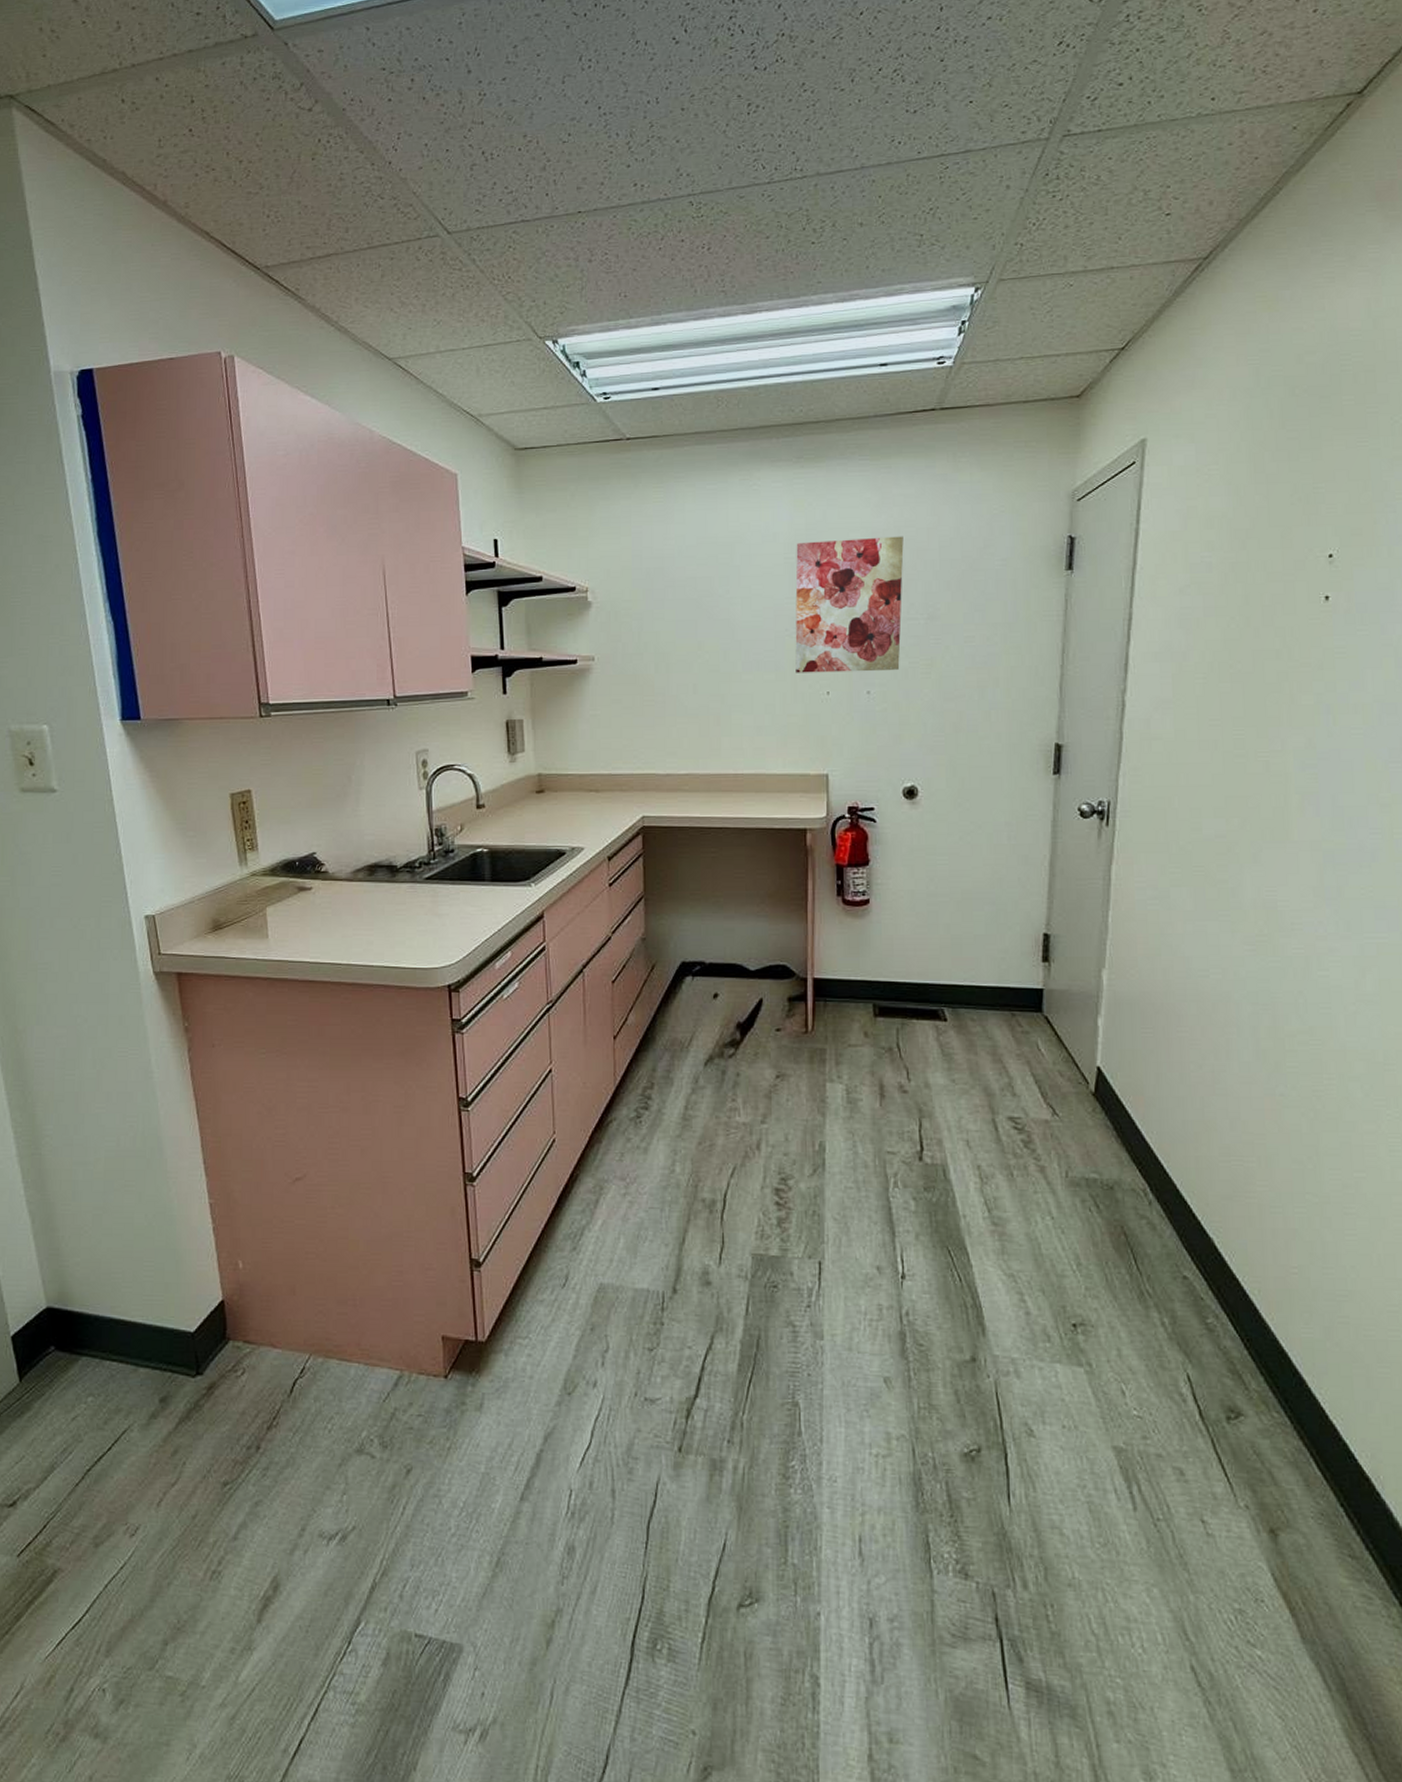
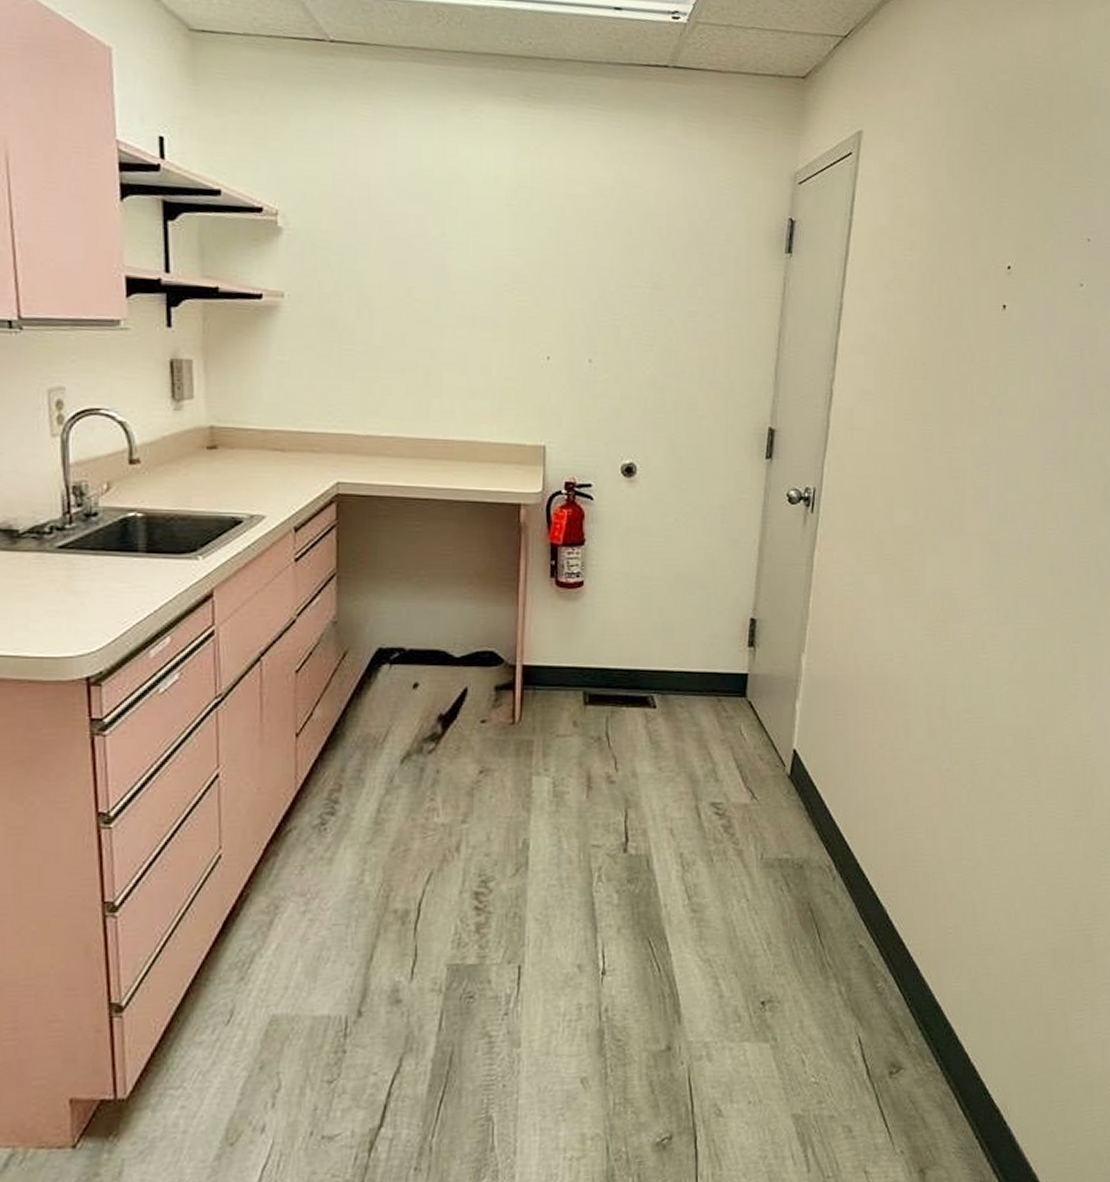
wall art: present [795,536,904,673] -> none [515,189,631,339]

